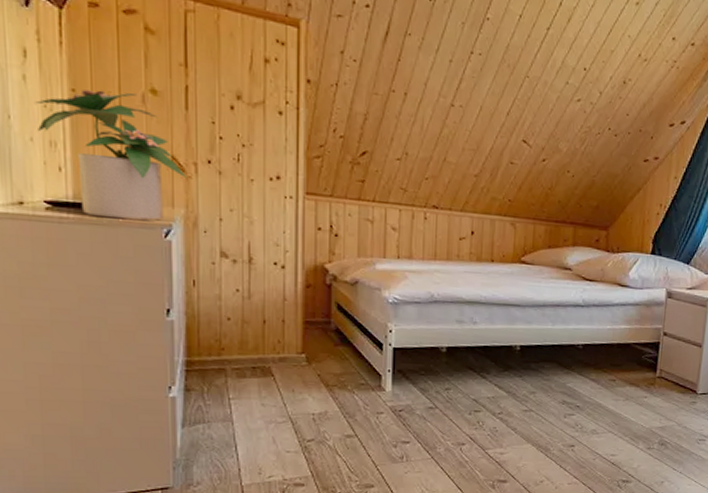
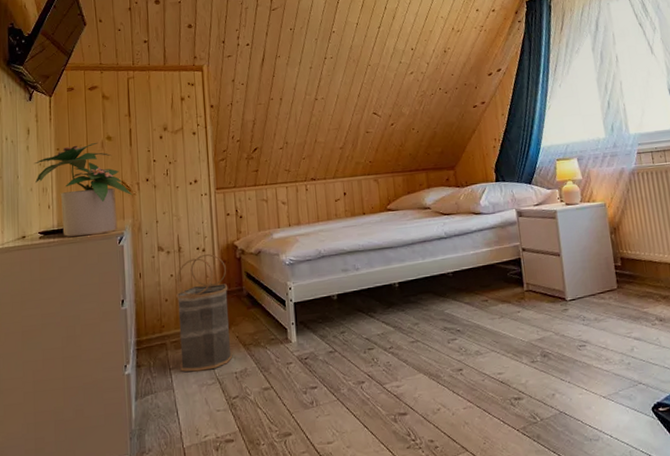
basket: none [242,272,312,407] -> present [176,254,233,372]

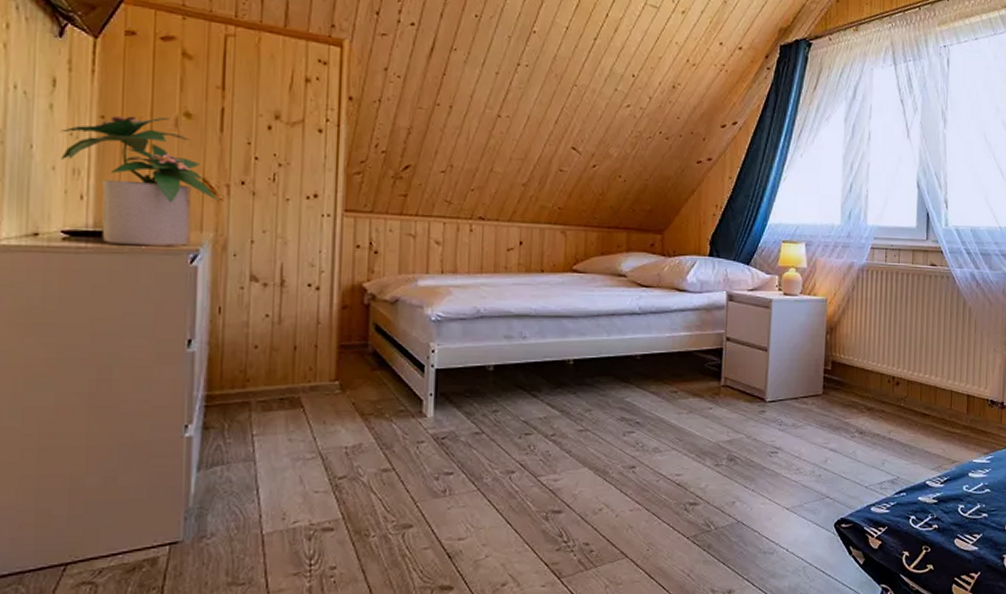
basket: present [176,254,233,372] -> none [268,294,348,442]

